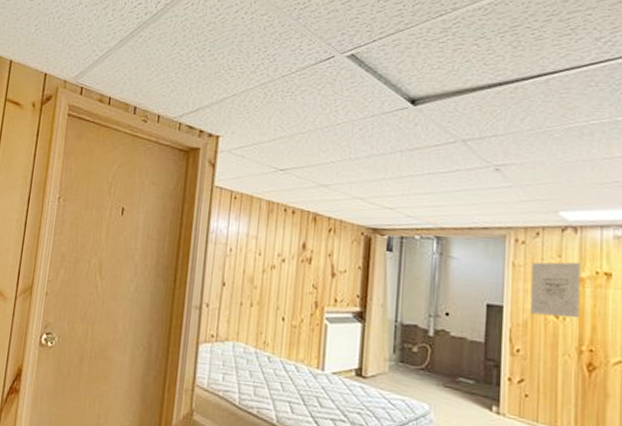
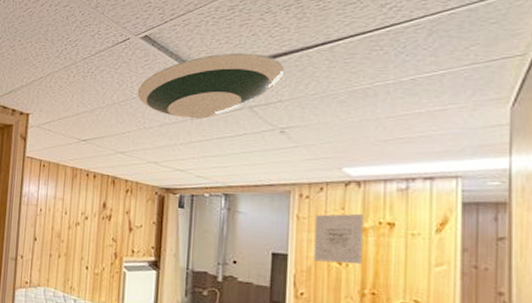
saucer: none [342,80,498,152] -> present [137,53,284,119]

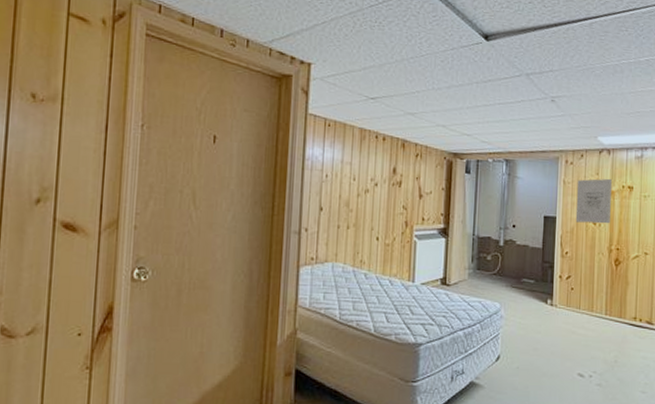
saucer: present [137,53,284,119] -> none [426,18,554,84]

